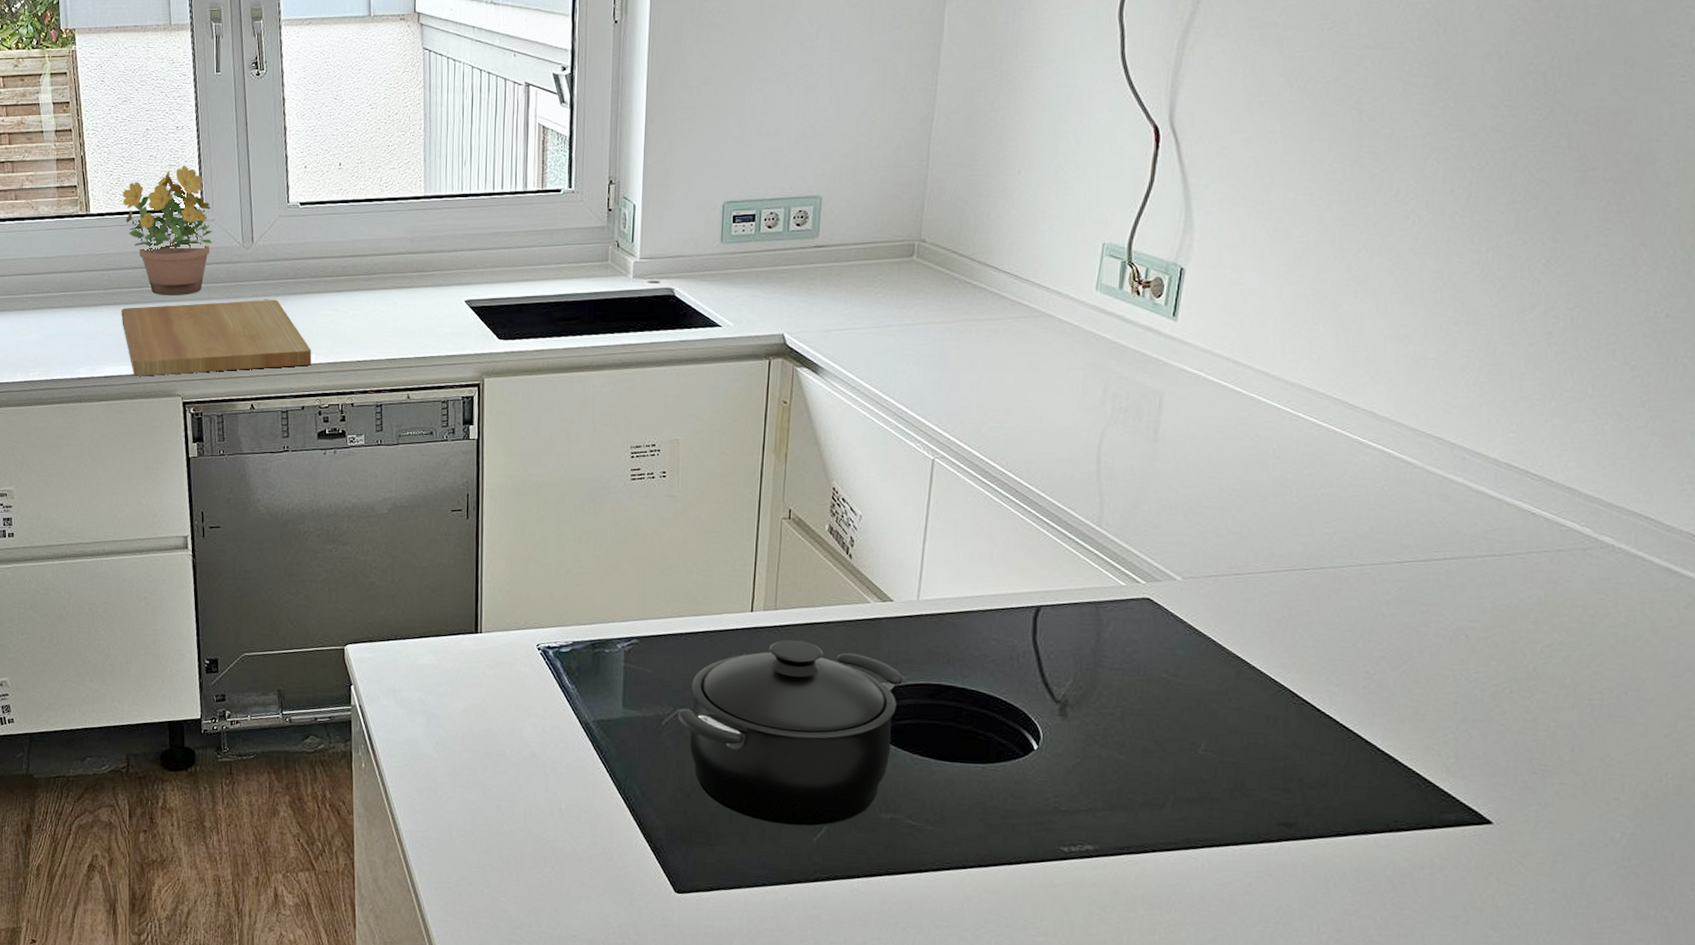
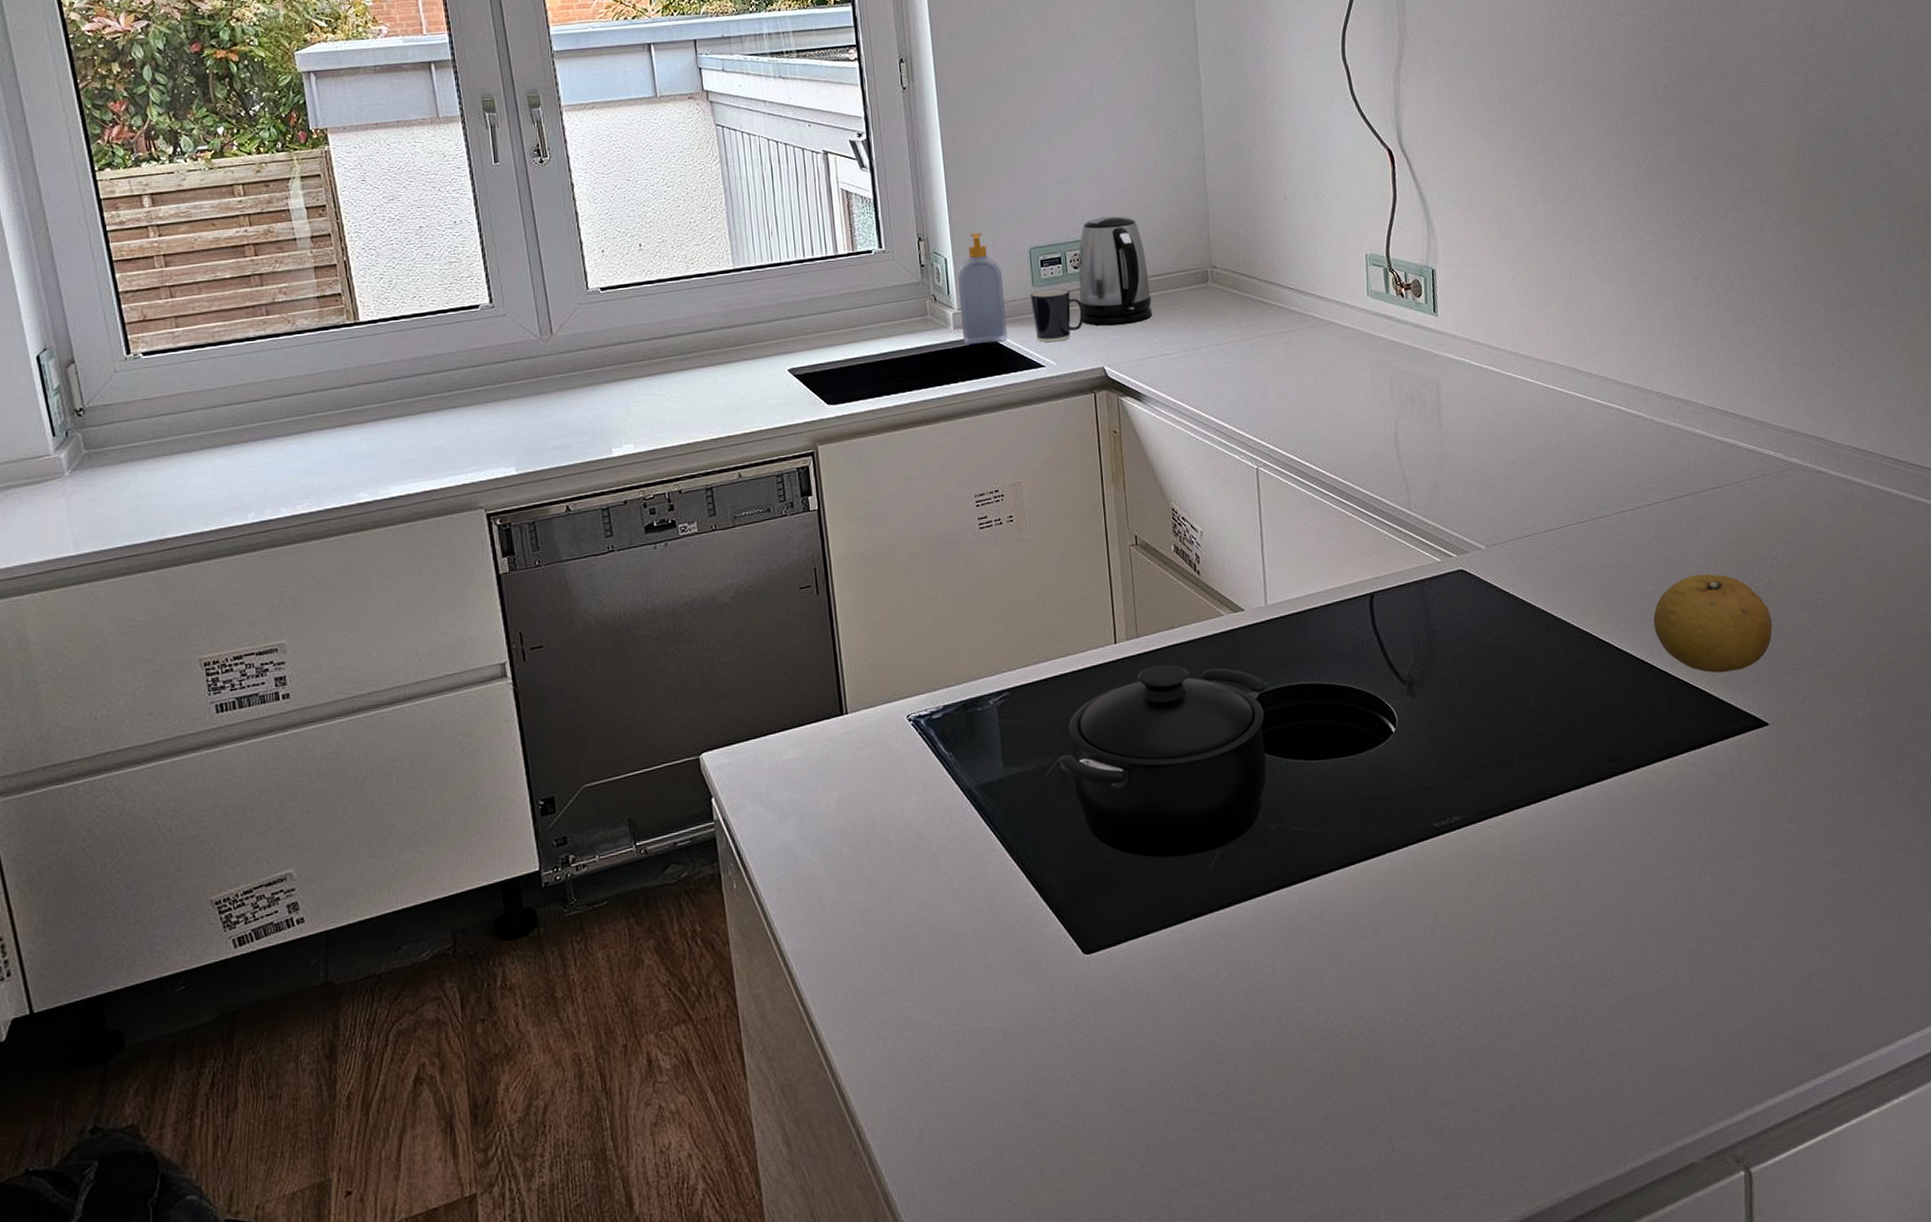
cutting board: present [121,299,312,376] -> none [405,391,630,493]
flowerpot: present [122,165,212,296] -> none [396,260,505,402]
soap bottle: none [641,181,690,297] -> present [957,232,1008,345]
mug: none [716,247,772,303] -> present [1030,288,1085,343]
kettle: none [768,175,848,293] -> present [1078,215,1152,327]
fruit: none [1370,647,1527,759] -> present [1653,573,1773,673]

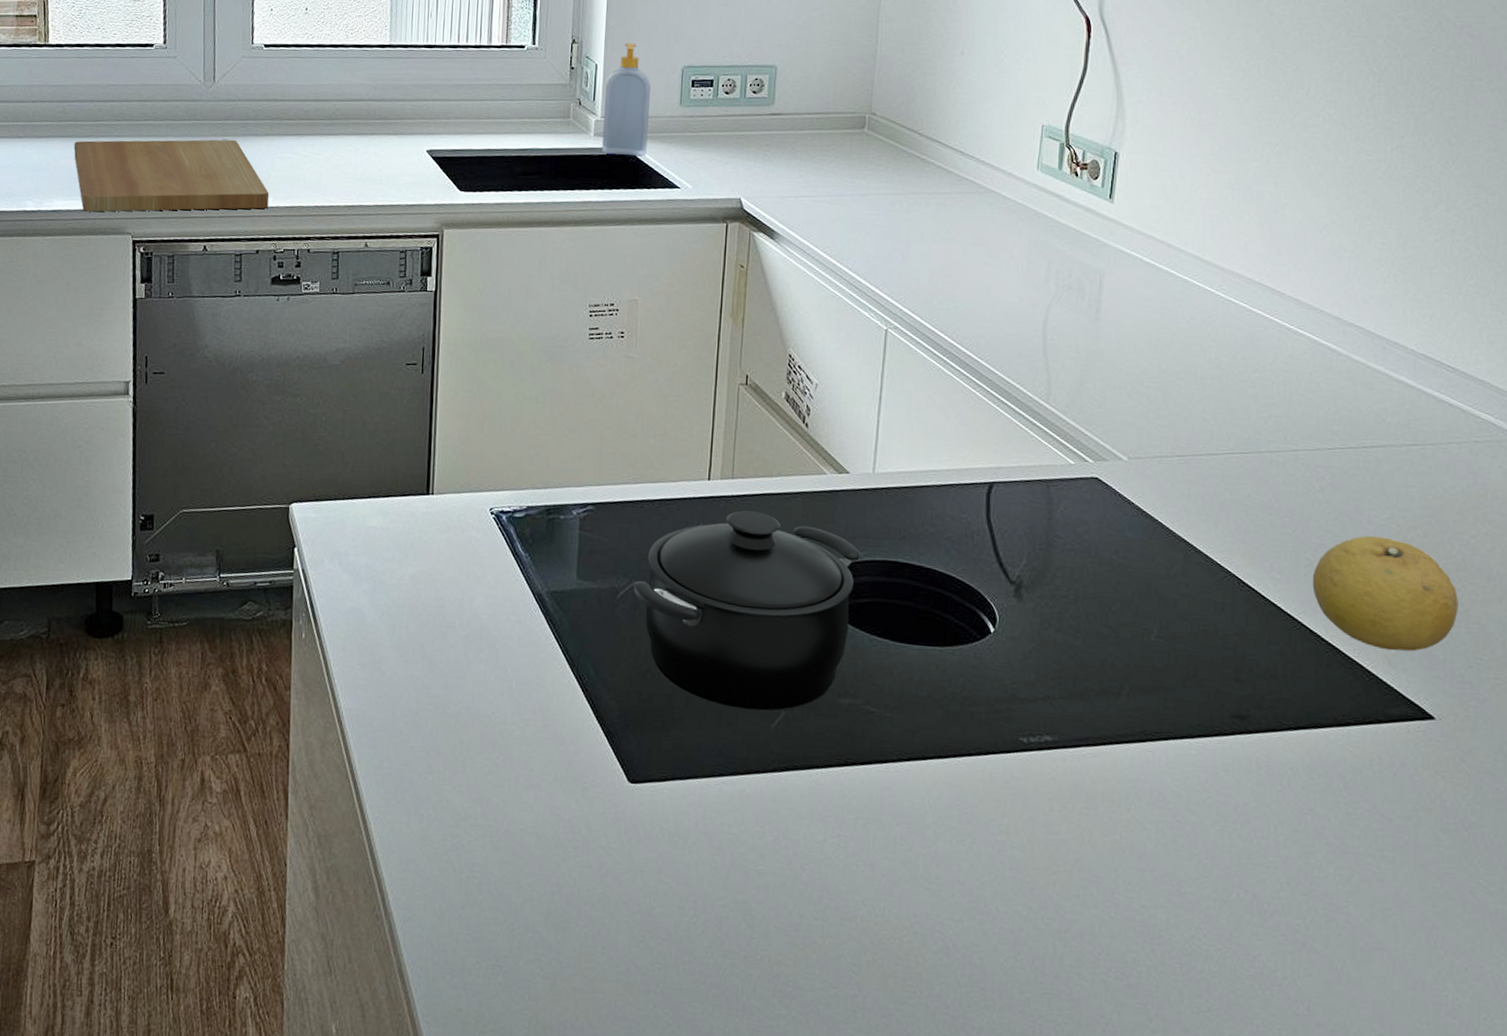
cutting board: none [405,391,630,493] -> present [74,139,270,212]
mug: present [1030,288,1085,343] -> none [675,110,729,166]
kettle: present [1078,215,1152,327] -> none [726,45,802,160]

